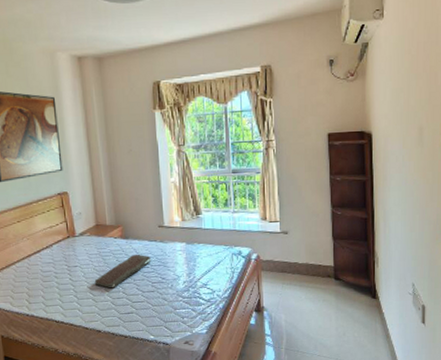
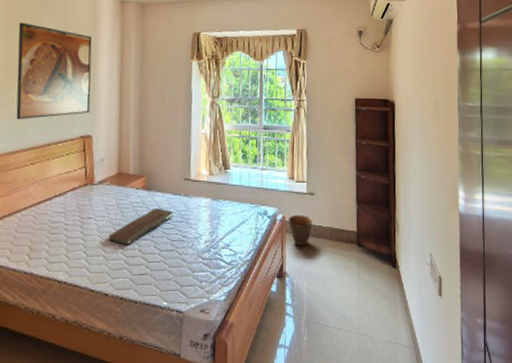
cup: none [262,253,288,283] -> present [288,215,313,247]

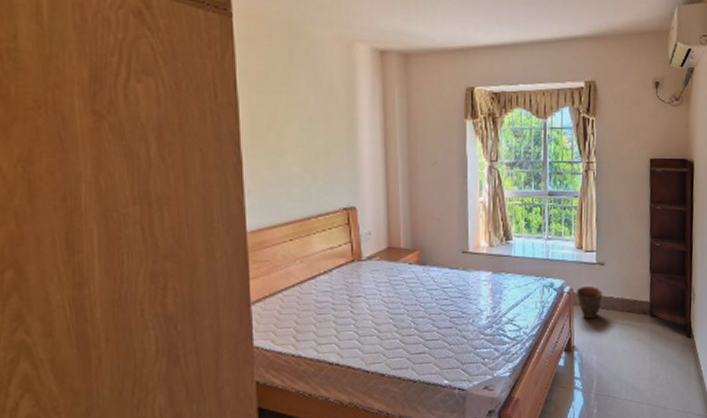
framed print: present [16,22,92,120] -> none [262,78,352,192]
serving tray: present [108,207,173,245] -> none [381,283,451,324]

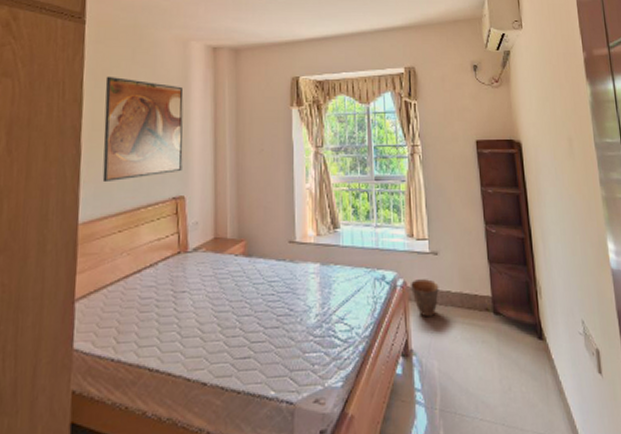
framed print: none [262,78,352,192] -> present [102,76,184,183]

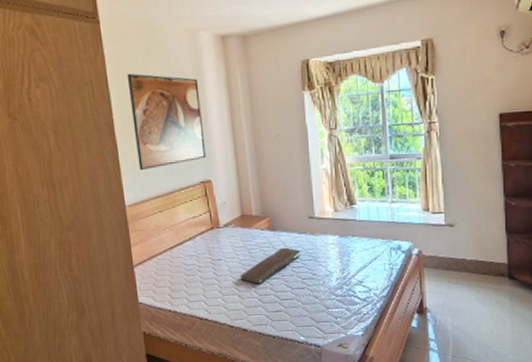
serving tray: none [205,276,278,323] -> present [240,247,301,284]
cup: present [410,279,439,318] -> none [425,248,454,281]

